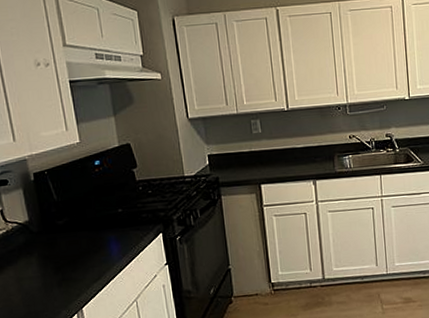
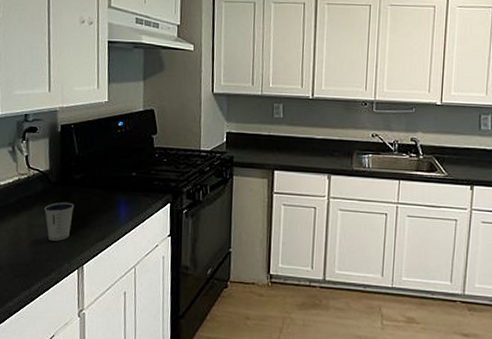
dixie cup: none [30,249,63,291] -> present [44,202,75,241]

